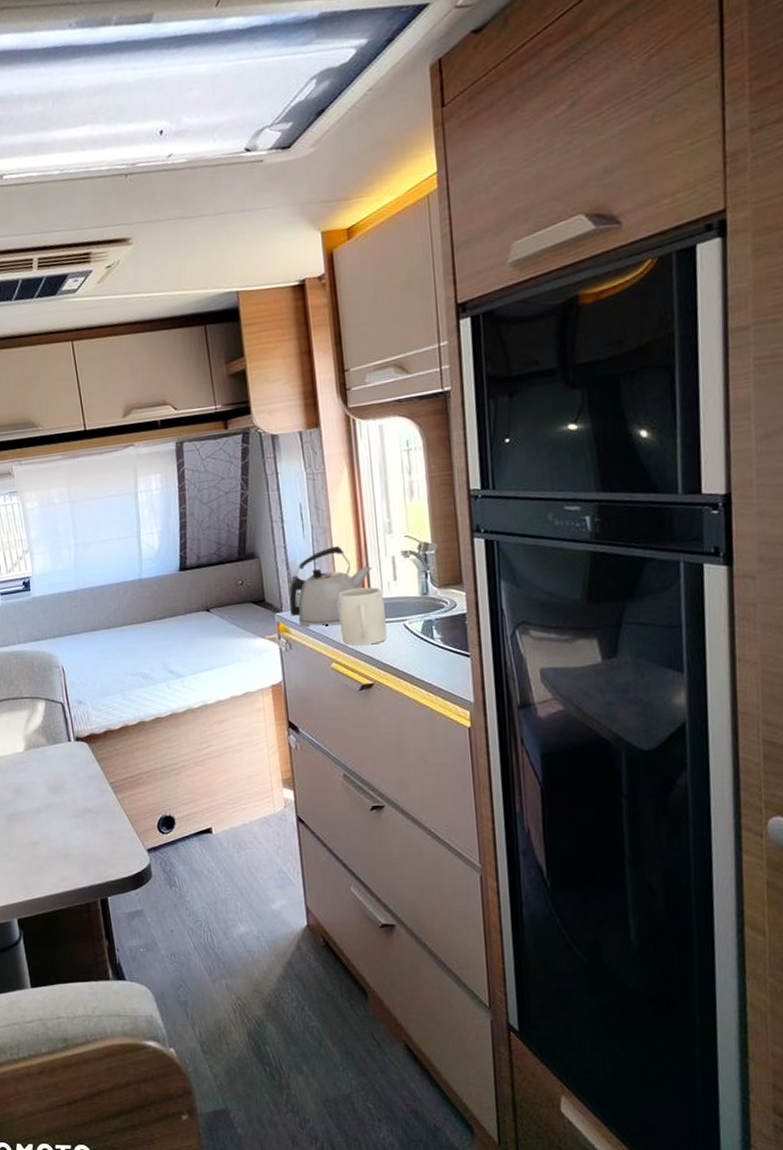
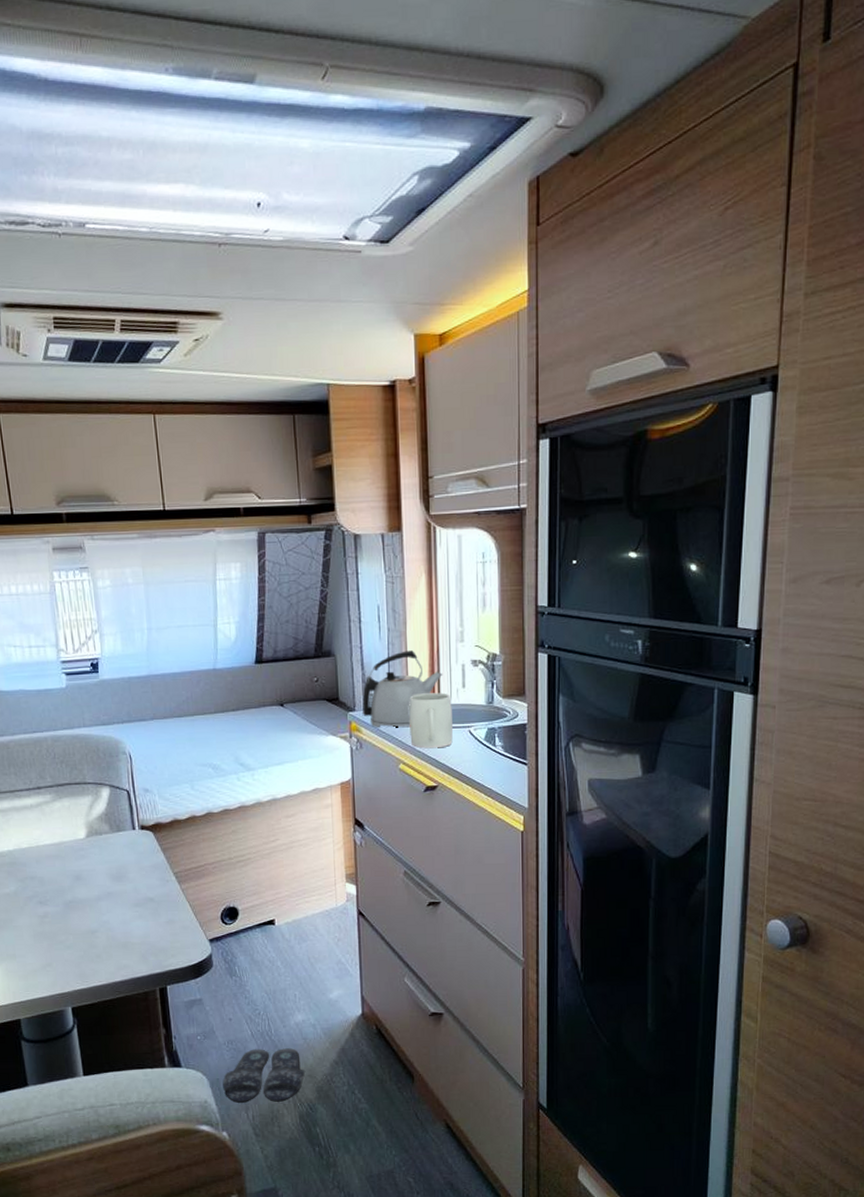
slippers: none [167,961,252,1018] -> present [223,1048,306,1103]

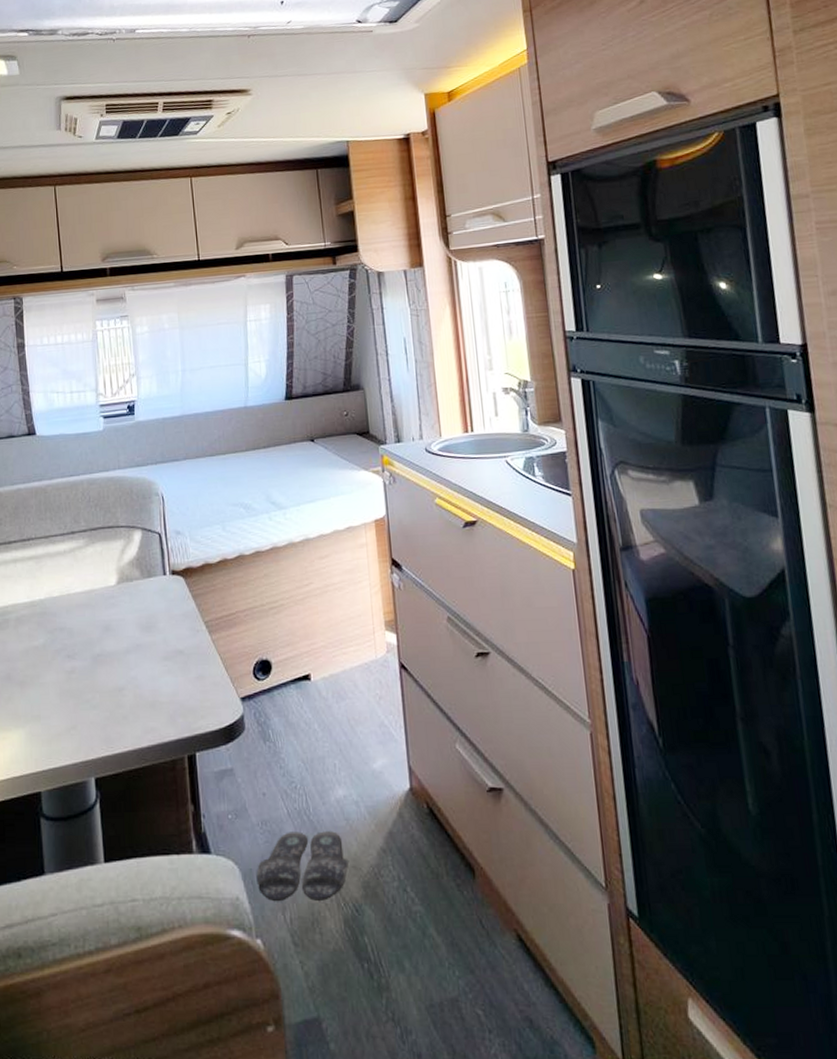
kettle: present [362,650,443,729] -> none [393,380,475,462]
mug: present [408,693,454,749] -> none [441,422,490,482]

